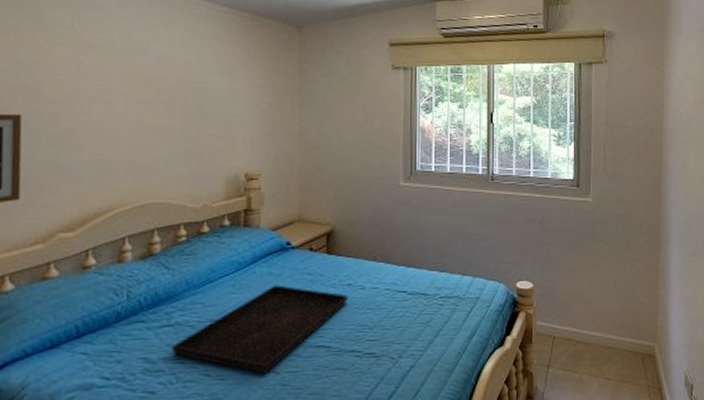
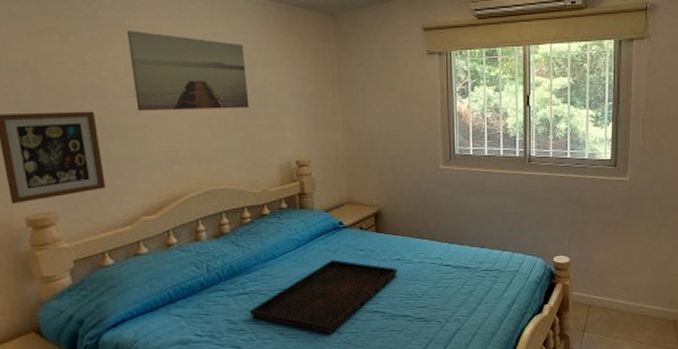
wall art: none [72,31,201,116] -> present [127,30,249,112]

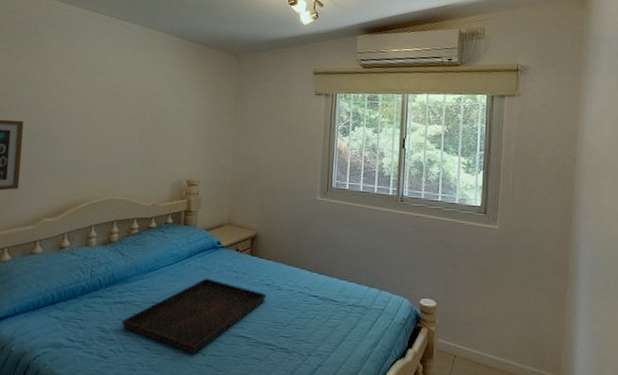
wall art: present [127,30,249,112] -> none [60,56,158,129]

